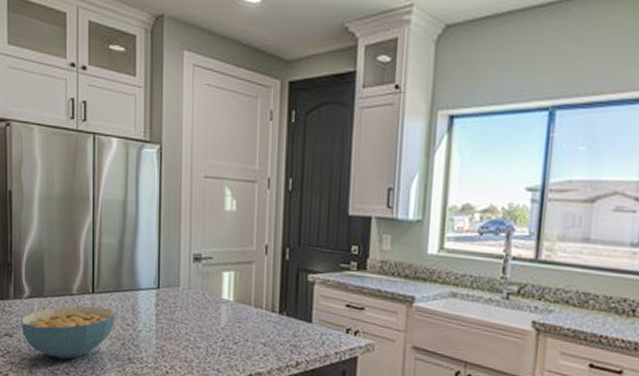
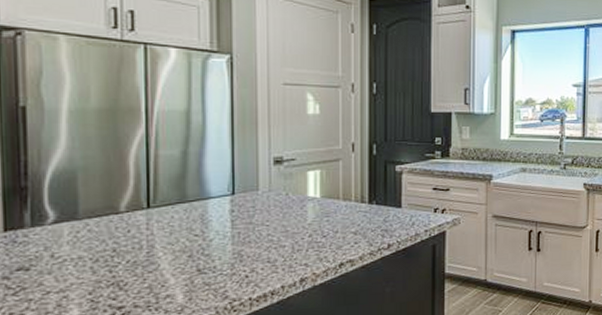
cereal bowl: present [20,305,115,360] -> none [42,221,179,284]

